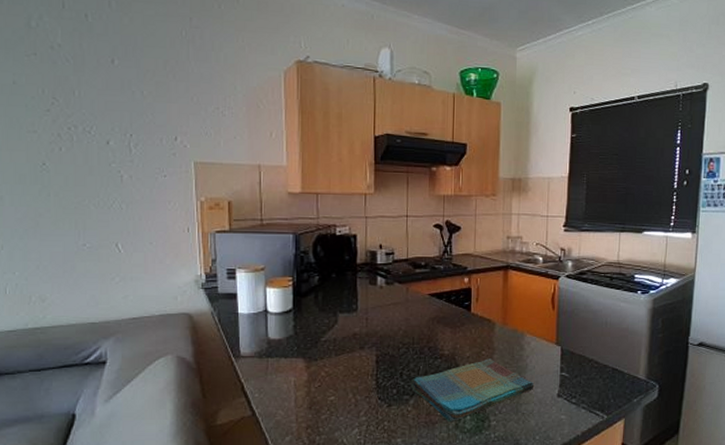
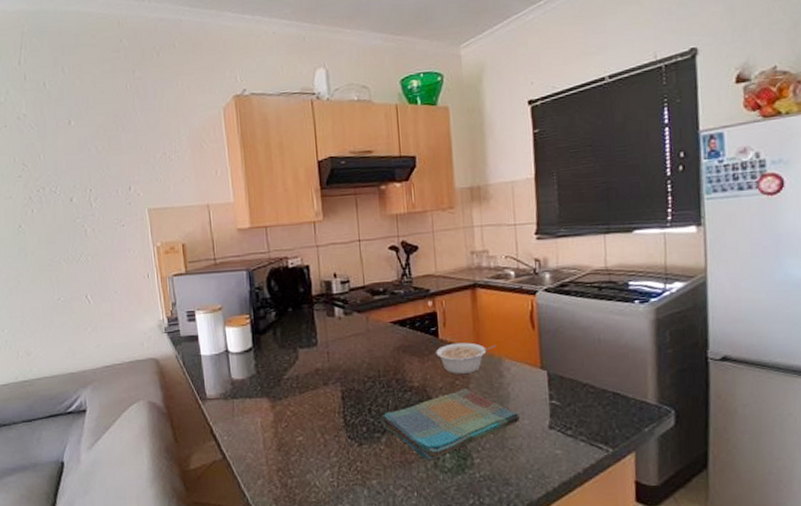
legume: none [467,317,520,345] -> present [436,342,496,374]

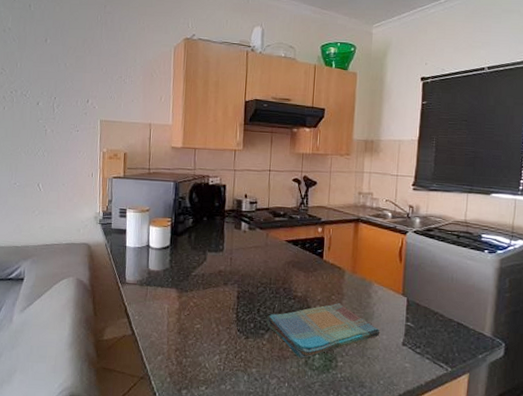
legume: present [436,342,496,374] -> none [319,265,369,291]

